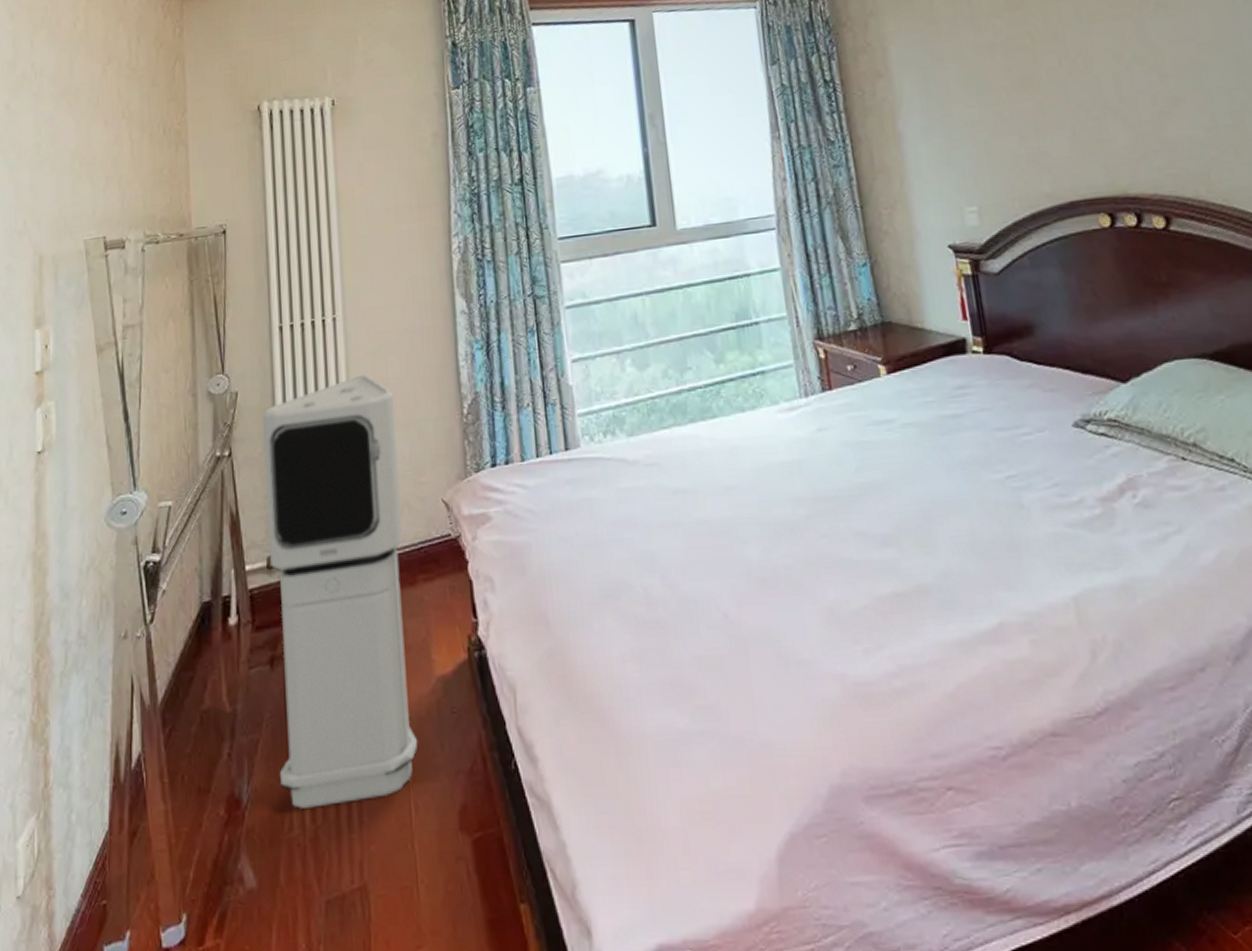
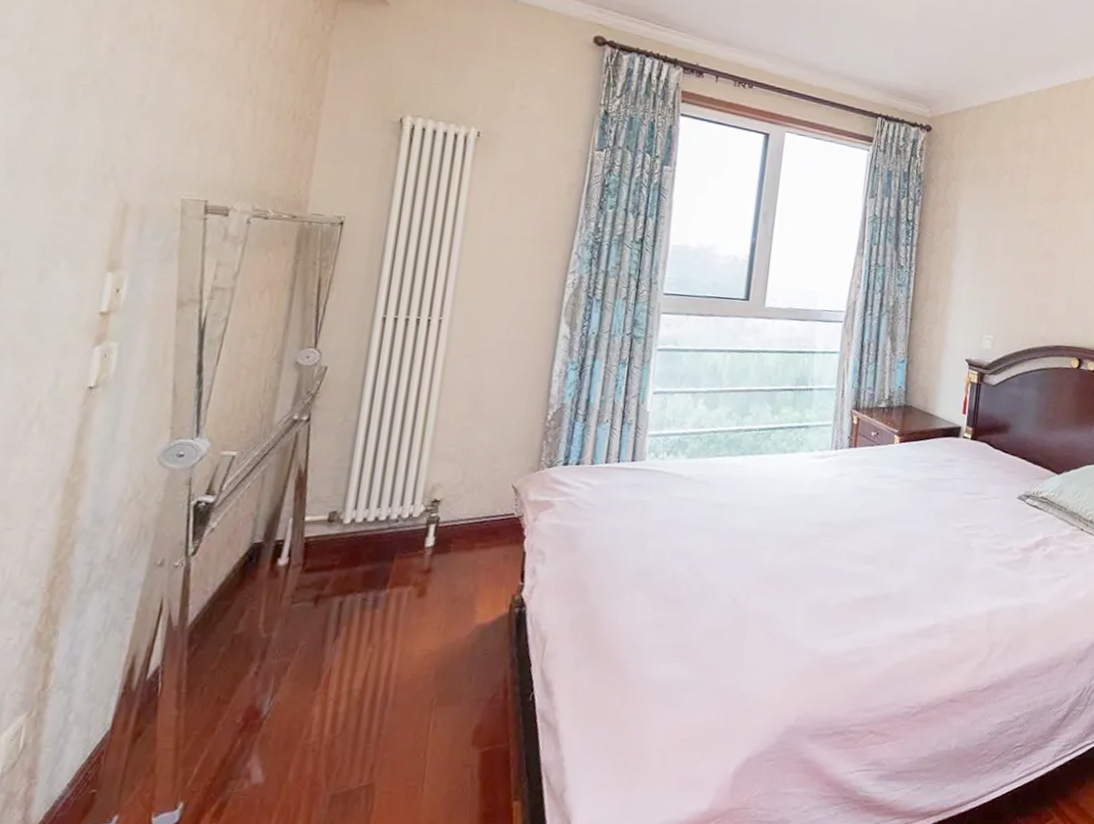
air purifier: present [261,374,418,809] -> none [305,372,485,721]

